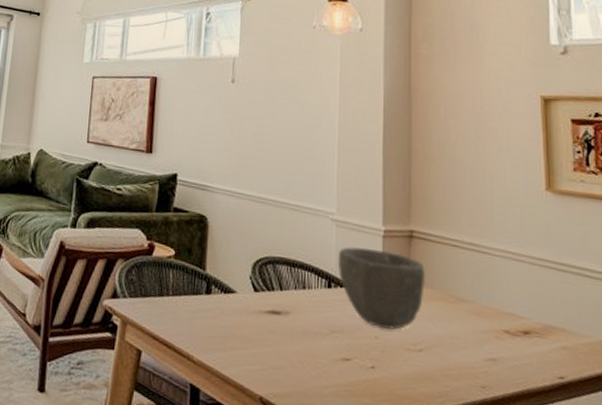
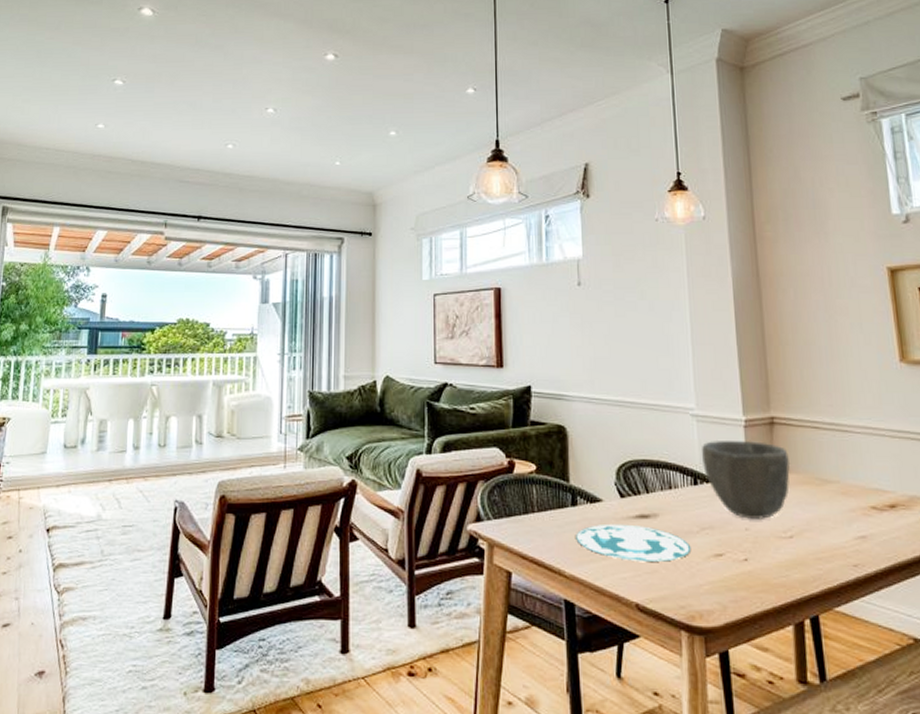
plate: none [207,315,320,359] -> present [576,523,692,562]

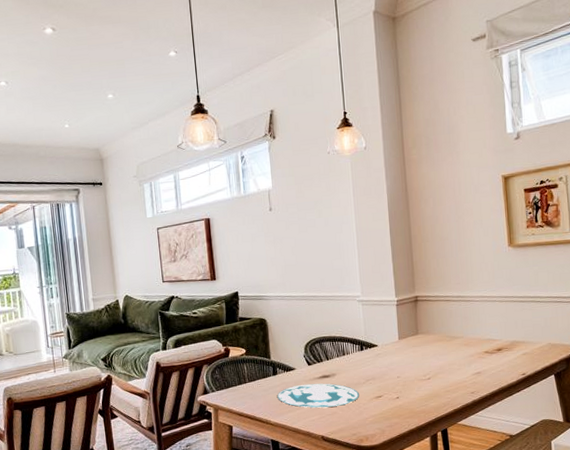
bowl: present [701,441,791,519] -> none [365,315,429,370]

